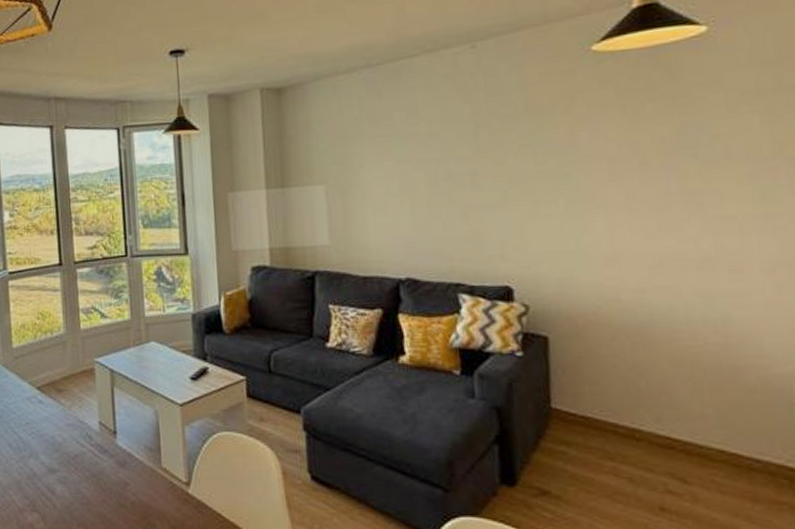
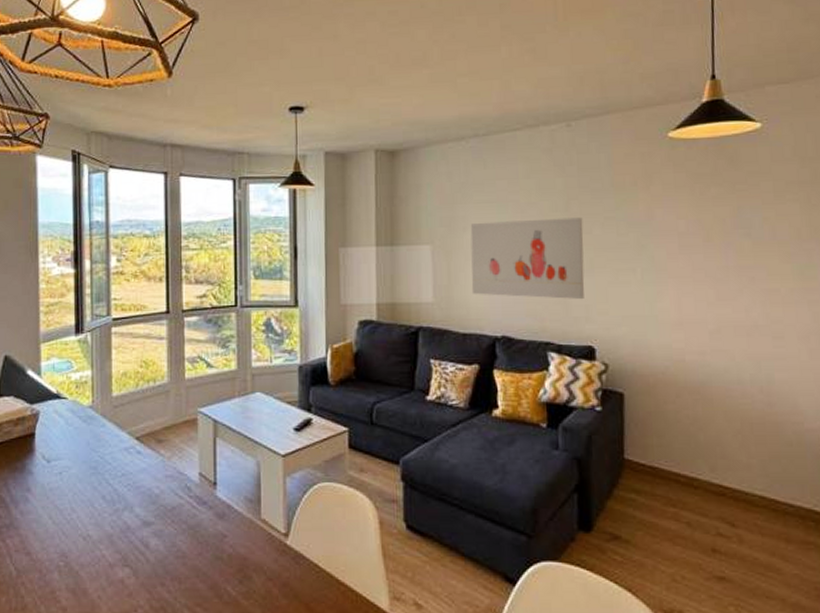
wall art: none [366,146,498,237] -> present [470,217,585,300]

